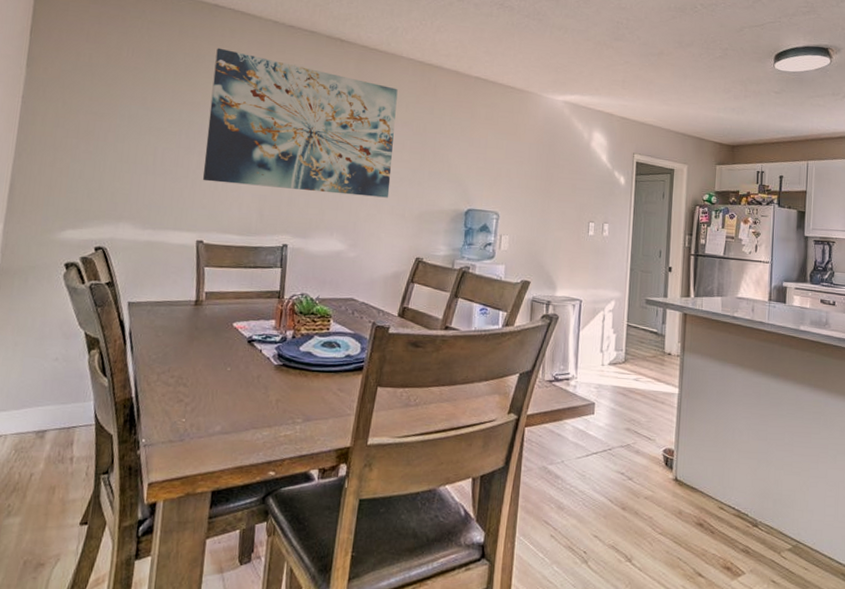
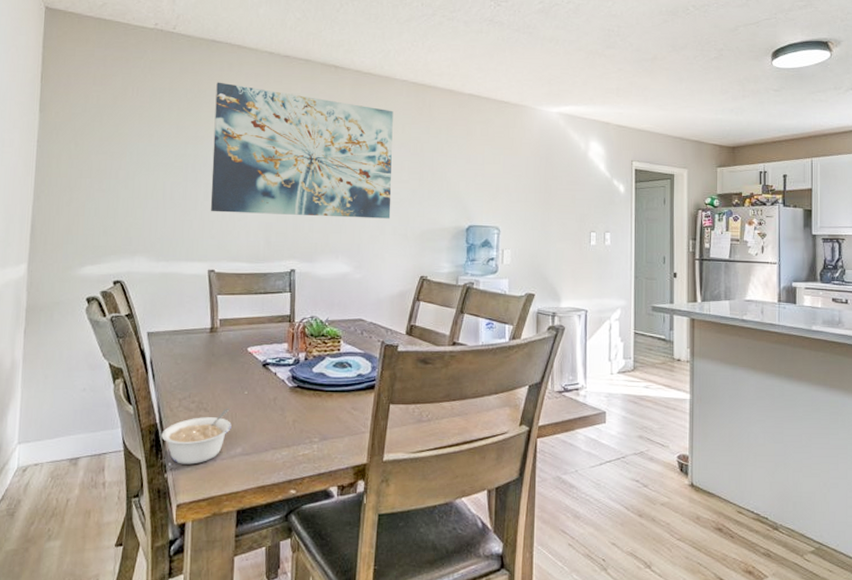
legume: none [136,384,212,442] -> present [161,408,232,465]

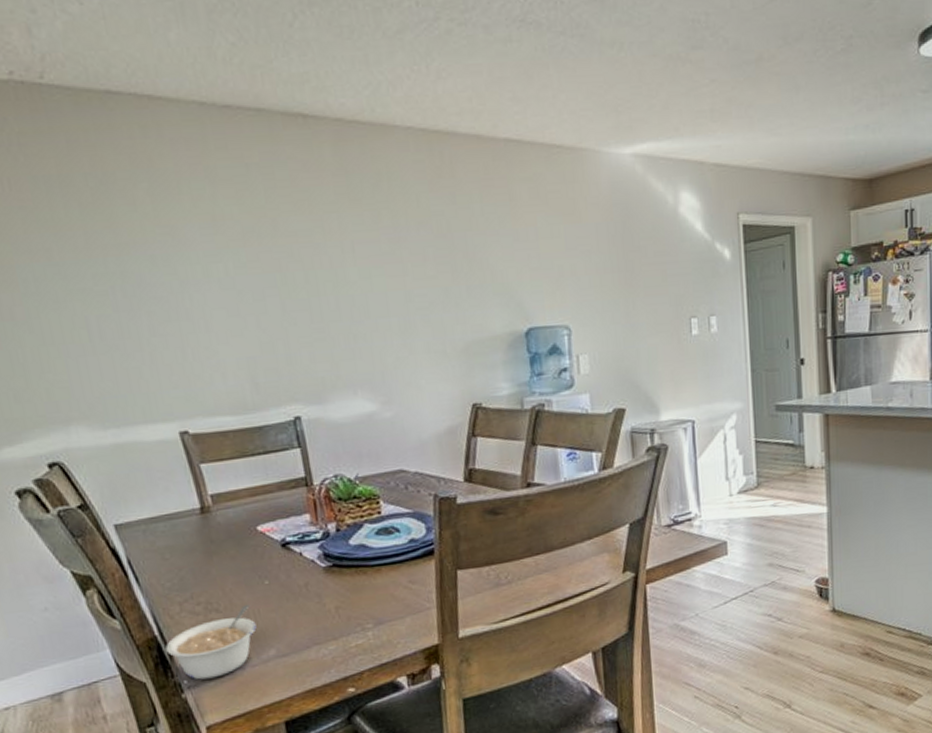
wall art: present [210,82,393,219] -> none [128,156,420,352]

